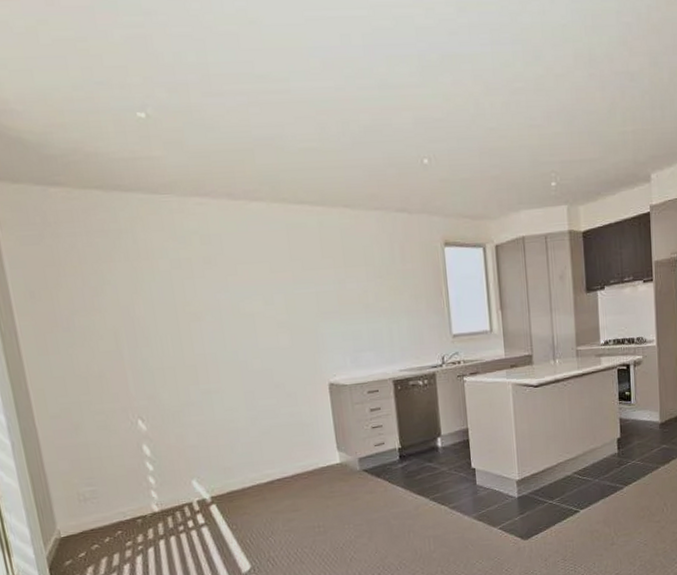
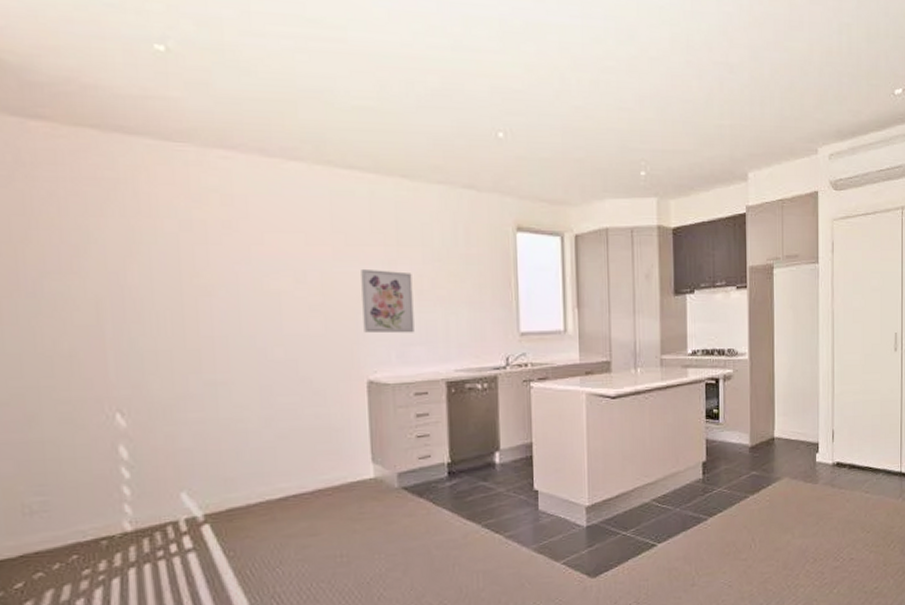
wall art: none [316,289,364,343] -> present [361,270,415,334]

